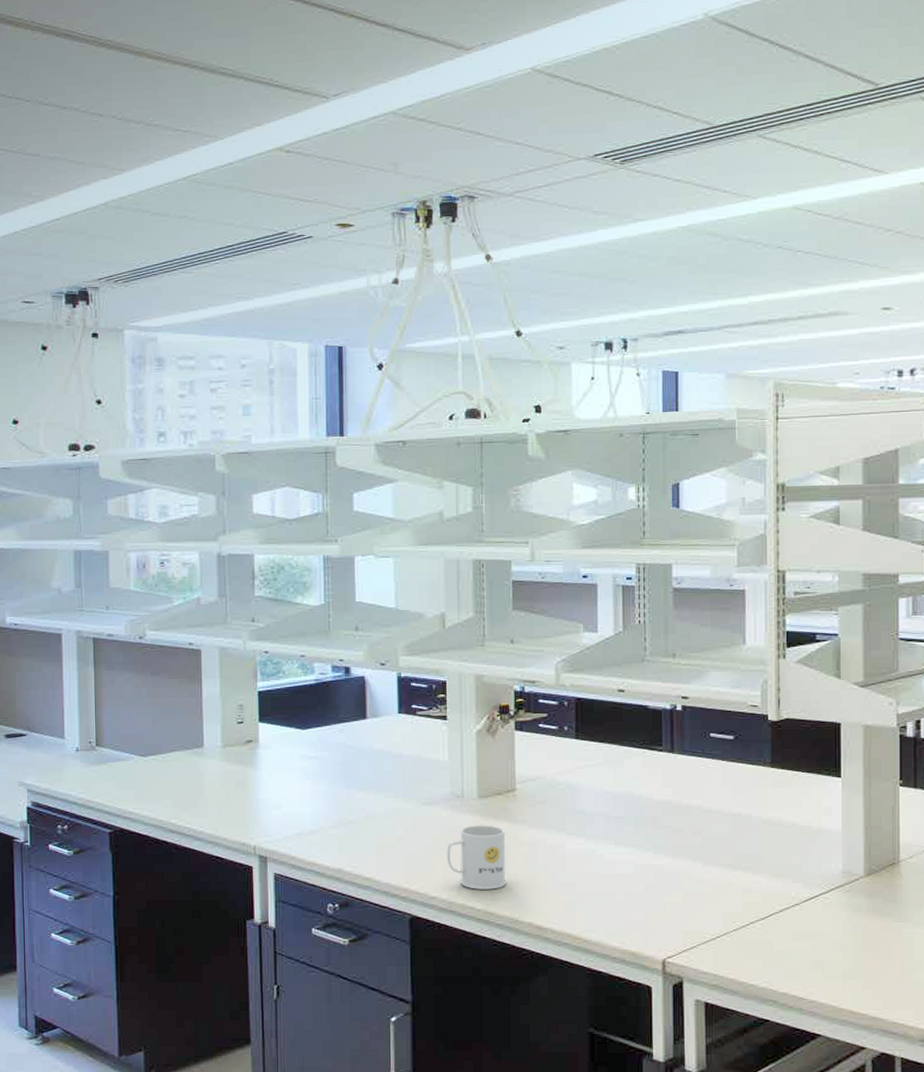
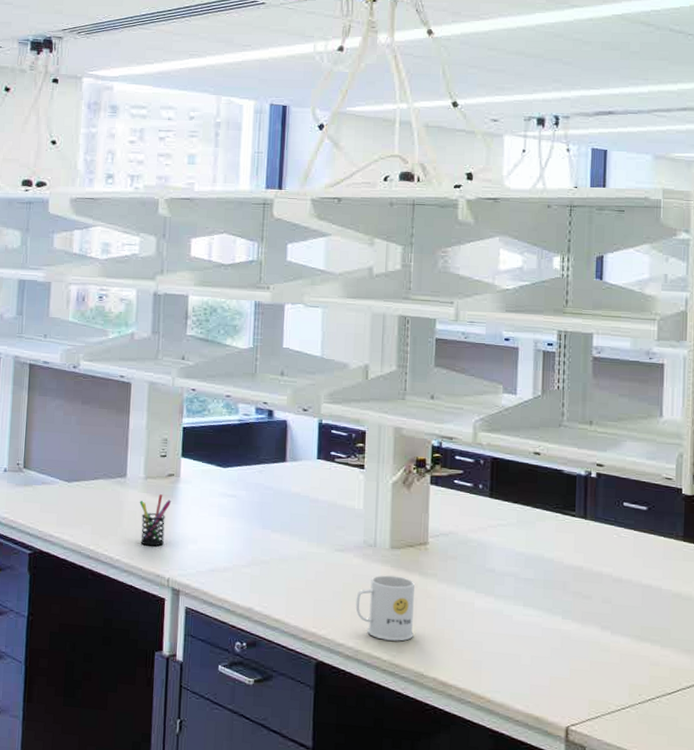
pen holder: none [219,762,252,815] -> present [139,494,172,547]

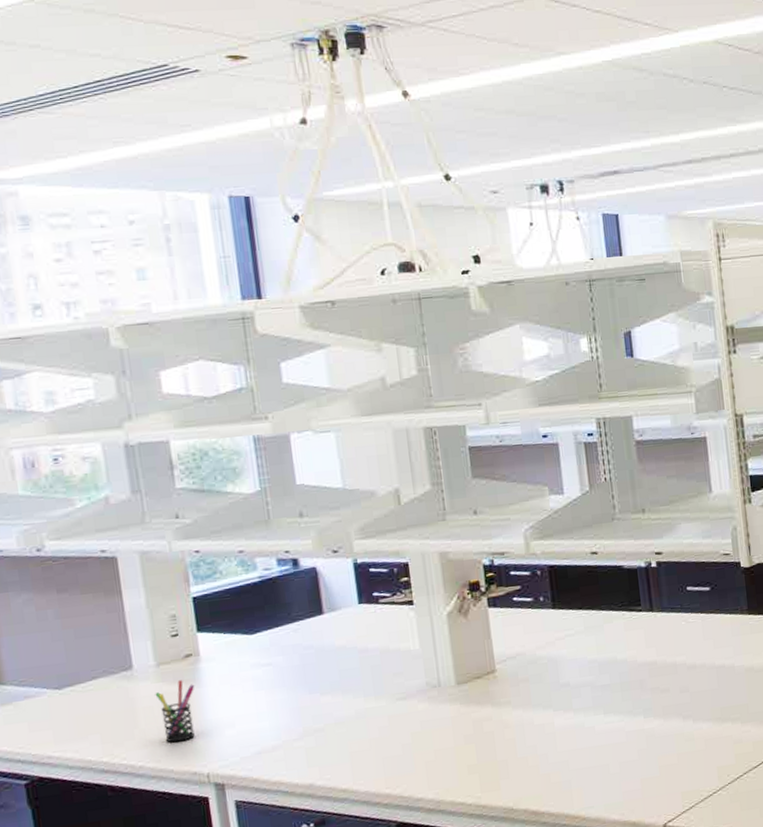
mug: present [355,575,415,642] -> none [428,712,496,784]

